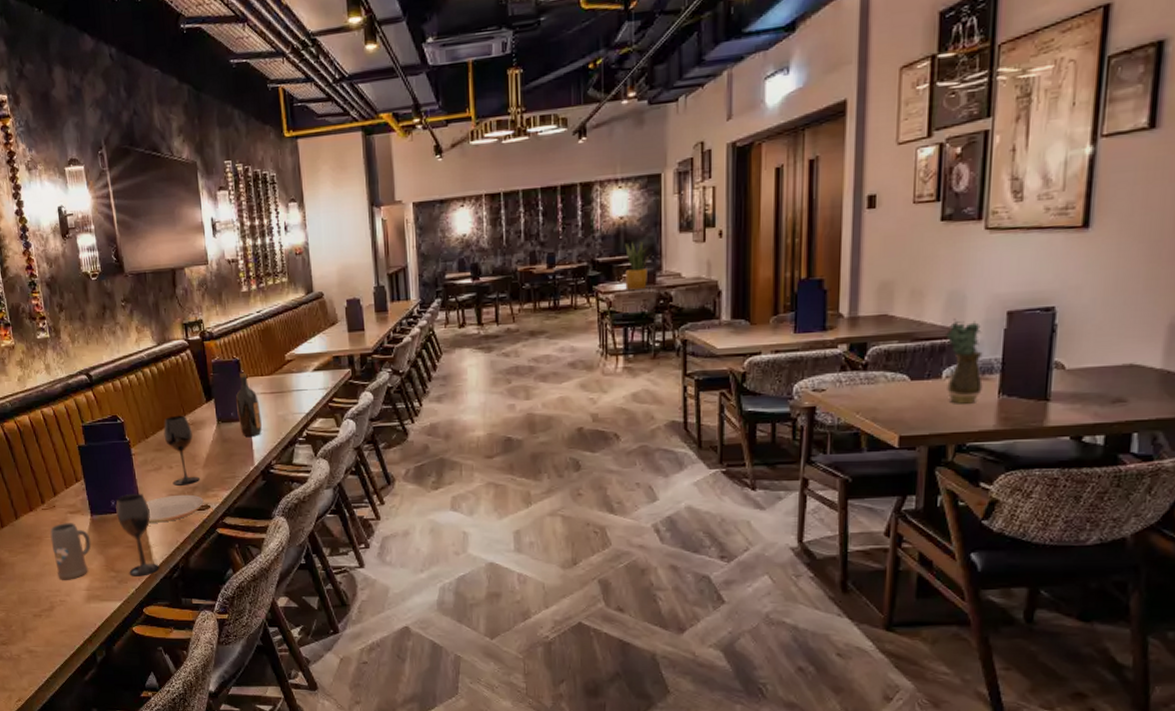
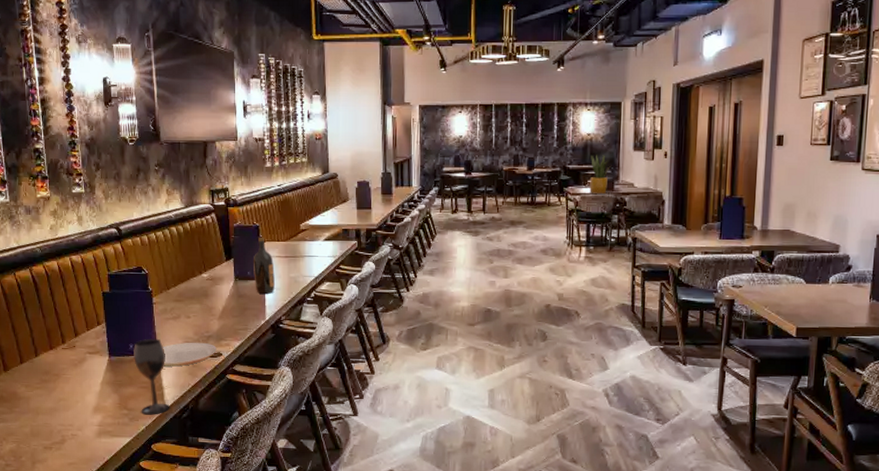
beer mug: present [50,522,92,580] -> none [68,361,107,416]
wineglass: present [163,415,200,486] -> none [184,271,214,334]
vase: present [946,318,983,404] -> none [832,237,859,305]

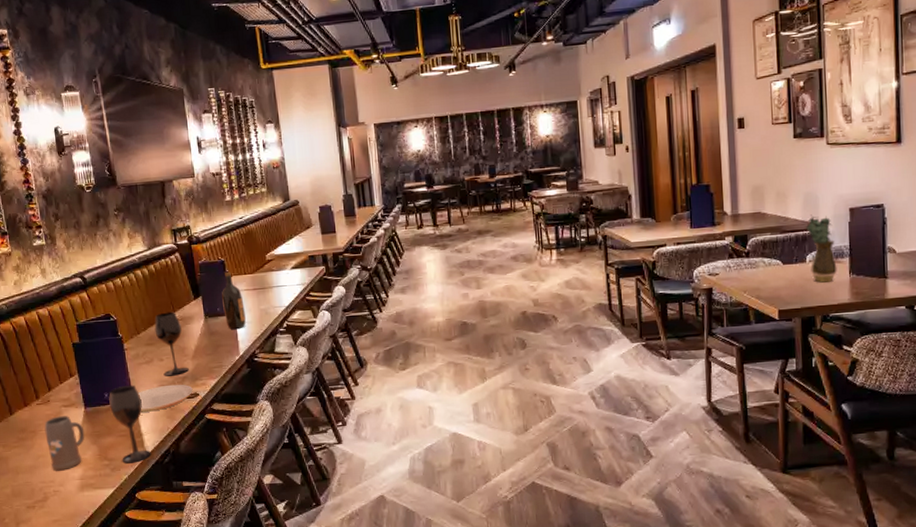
beer mug: none [68,361,107,416] -> present [44,415,85,471]
wineglass: none [184,271,214,334] -> present [154,311,189,376]
planter: present [589,155,609,194] -> none [552,155,572,195]
vase: none [832,237,859,305] -> present [806,214,837,283]

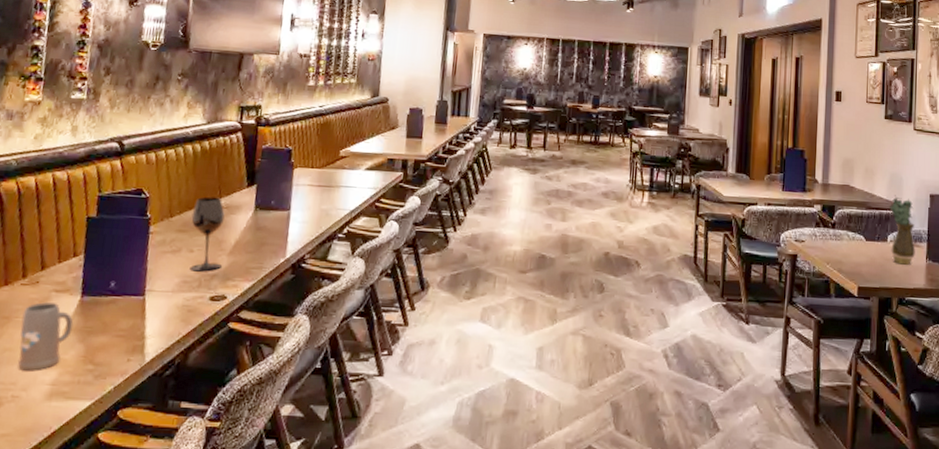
wine glass: present [109,385,151,464] -> none [111,275,155,372]
plate: present [138,384,193,412] -> none [150,281,221,311]
wine bottle: present [221,272,246,329] -> none [278,163,304,228]

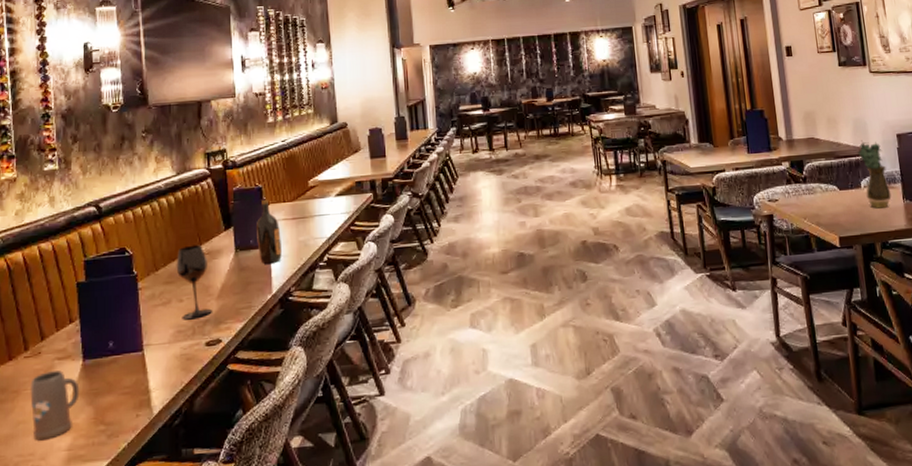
wine bottle: none [278,163,304,228] -> present [255,200,282,264]

